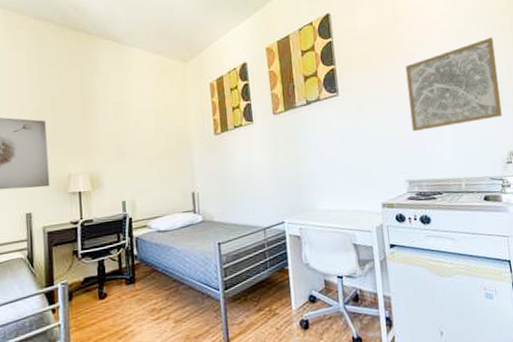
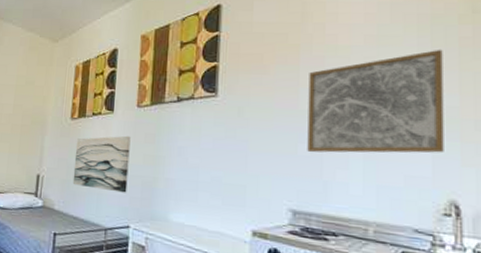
wall art: none [223,142,277,196] -> present [72,135,131,193]

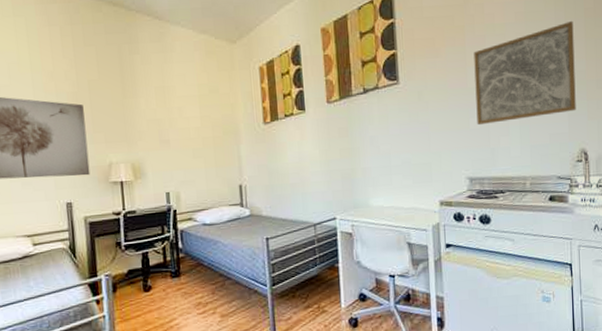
wall art: present [72,135,131,193] -> none [273,132,329,189]

